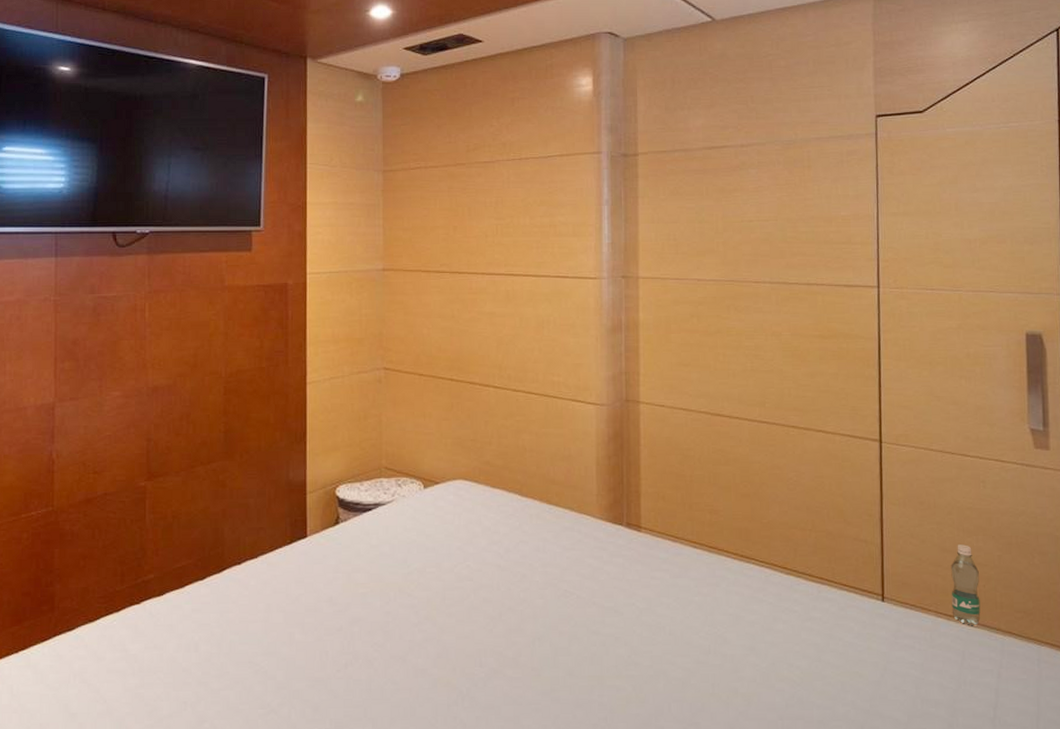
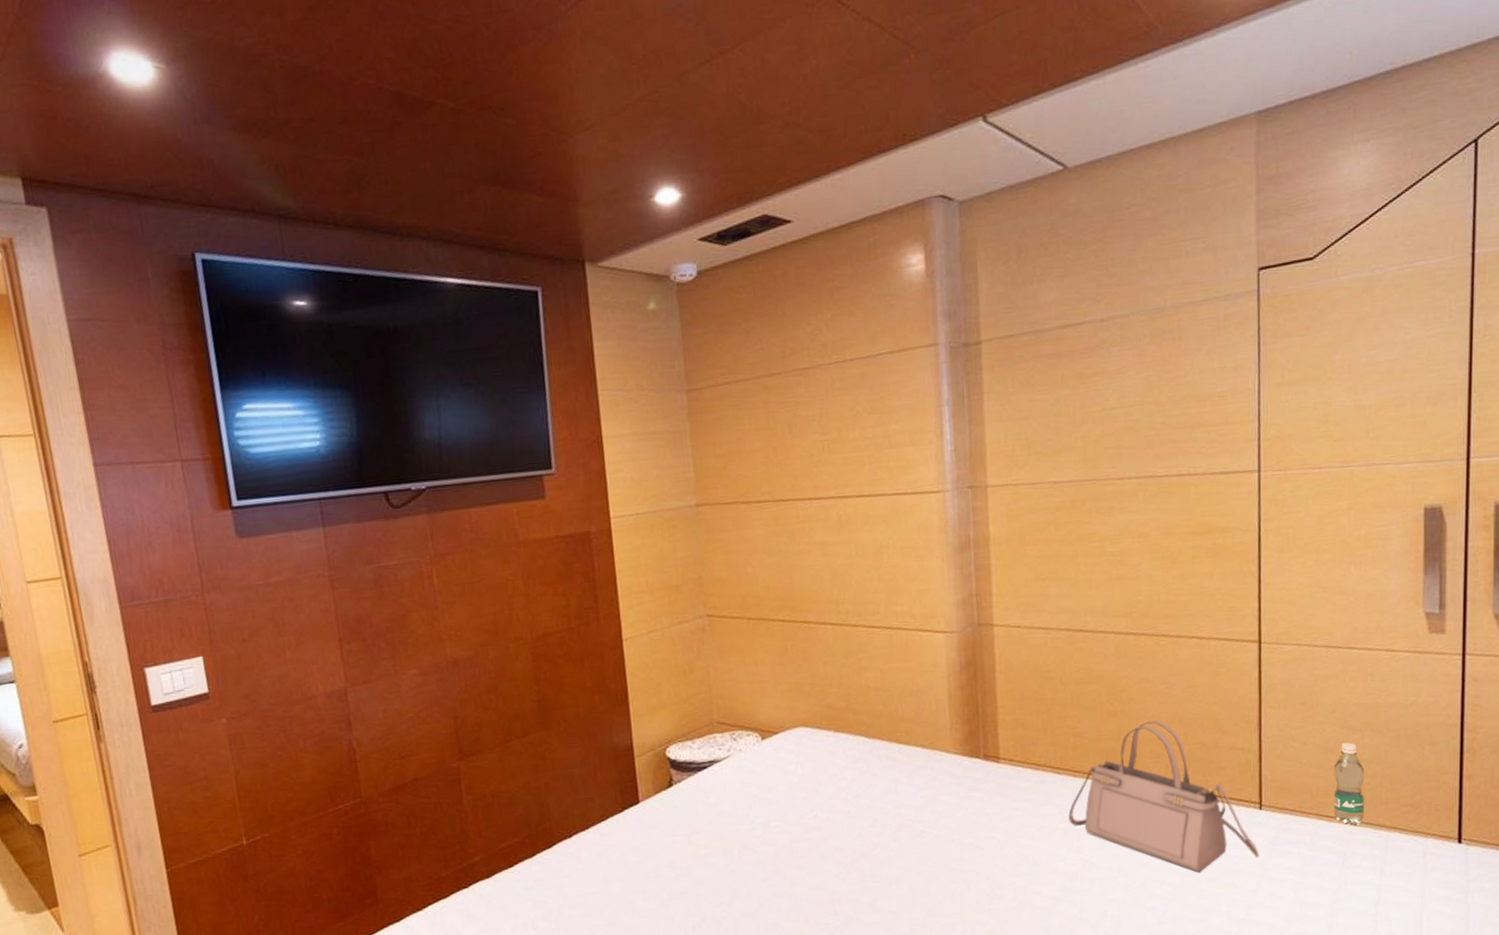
handbag: none [703,506,882,659] -> present [1068,720,1259,873]

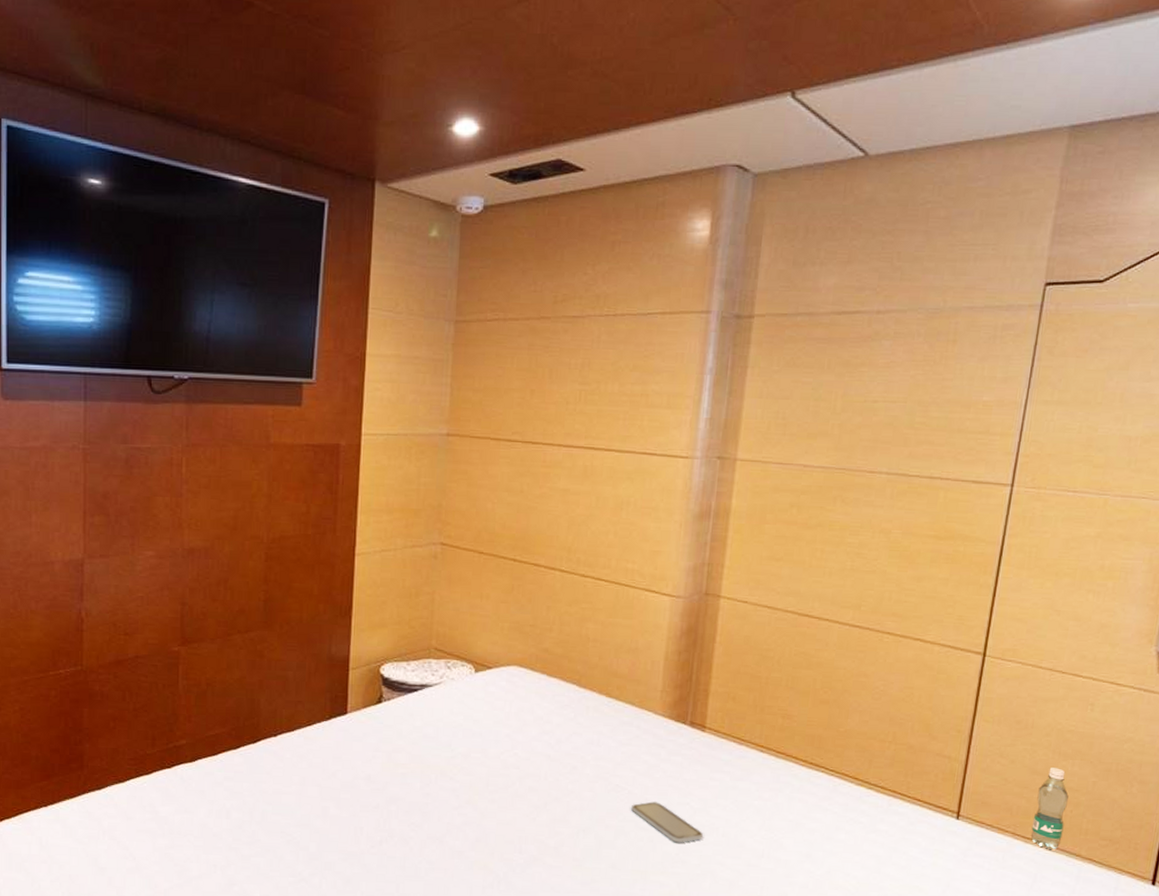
smartphone: none [939,841,1014,879] -> present [631,801,703,843]
handbag: present [1068,720,1259,873] -> none [764,715,949,871]

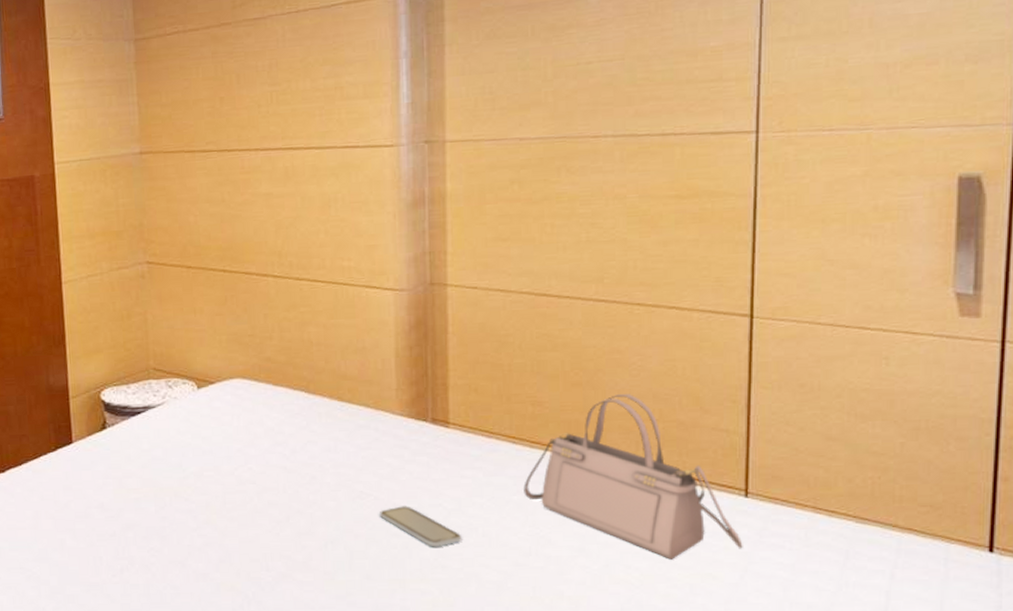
handbag: none [764,715,949,871] -> present [523,394,743,560]
bottle: present [1030,767,1069,850] -> none [835,431,873,522]

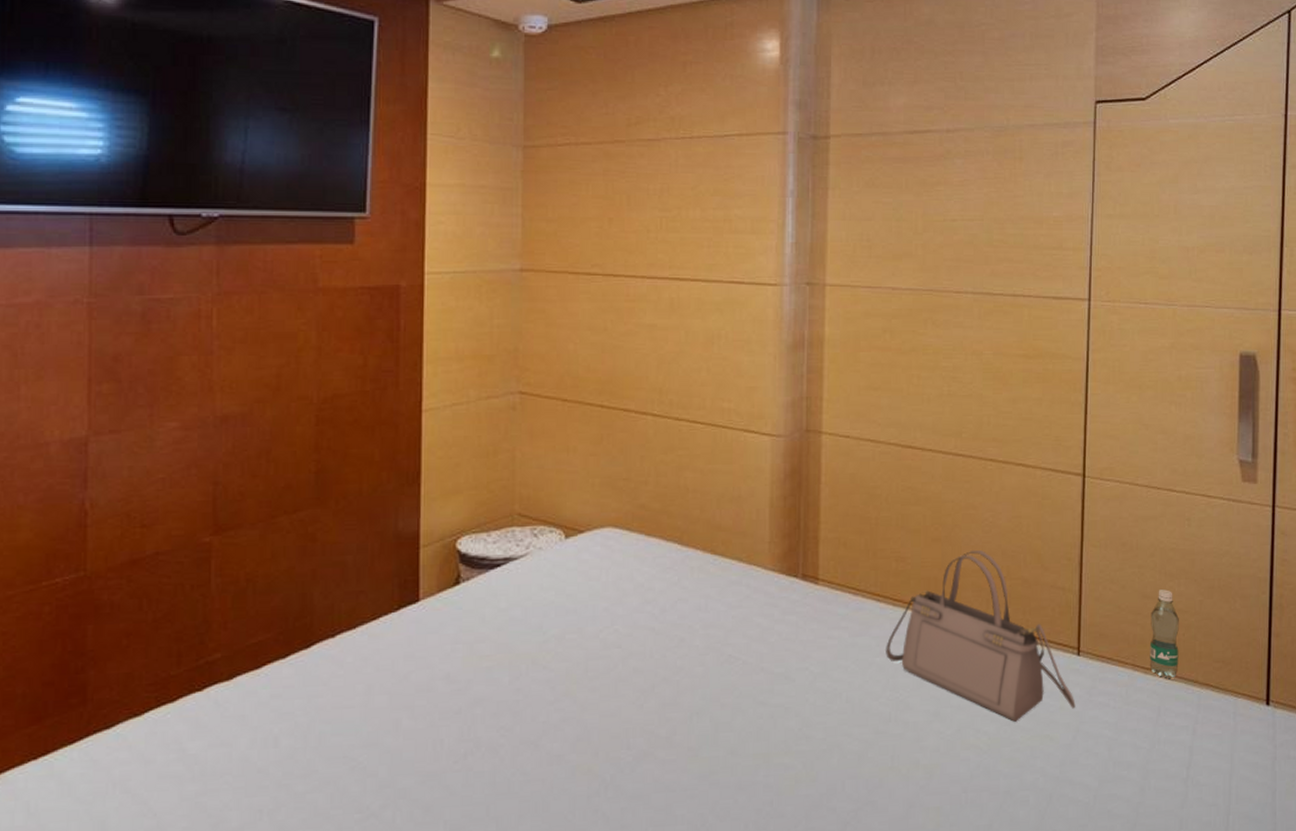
smartphone: present [380,506,461,547] -> none [747,670,826,716]
bottle: none [835,431,873,522] -> present [1149,589,1179,678]

